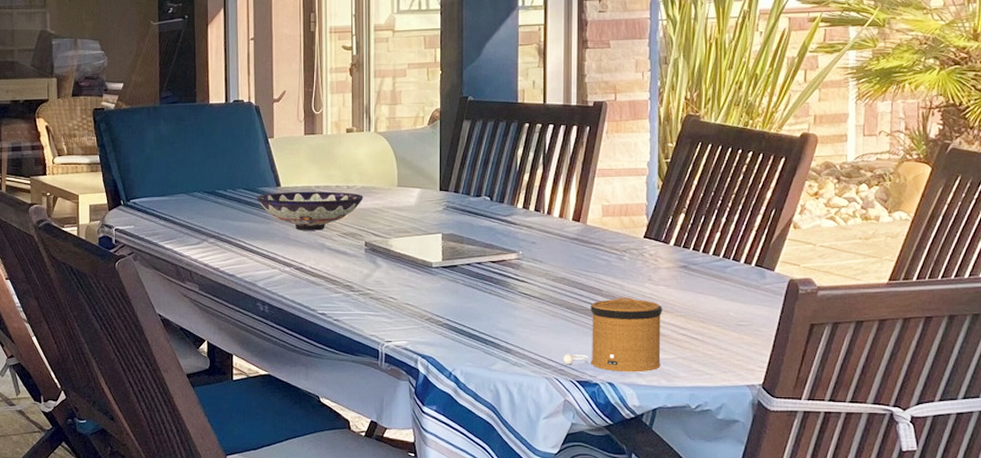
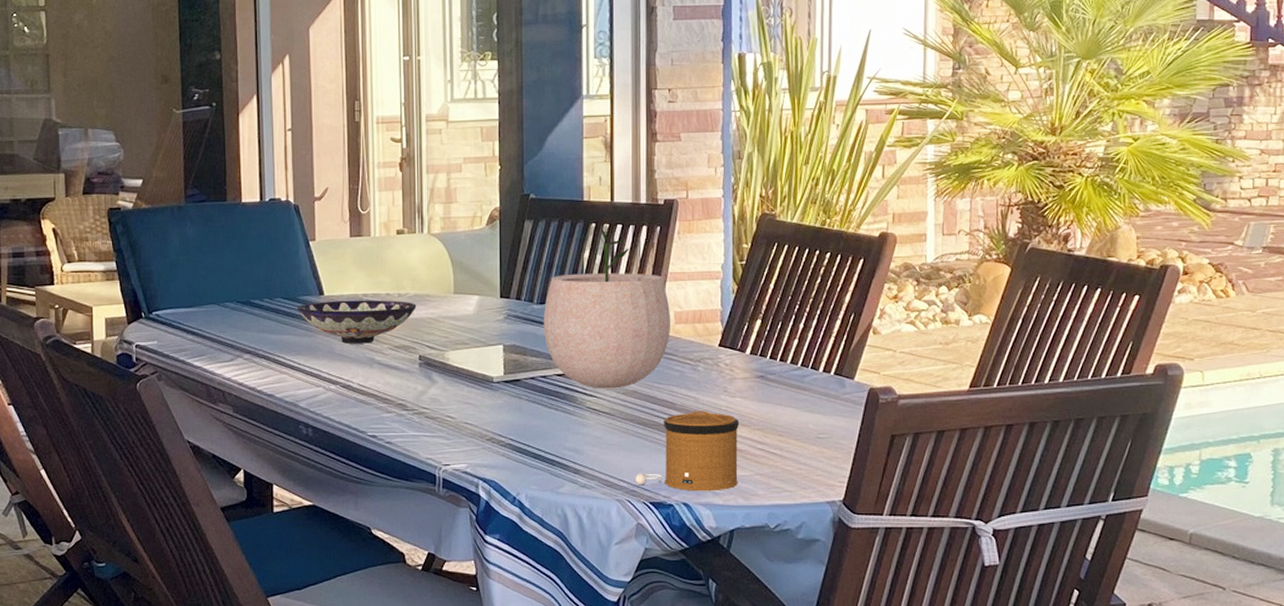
plant pot: none [479,129,599,275] -> present [543,229,671,389]

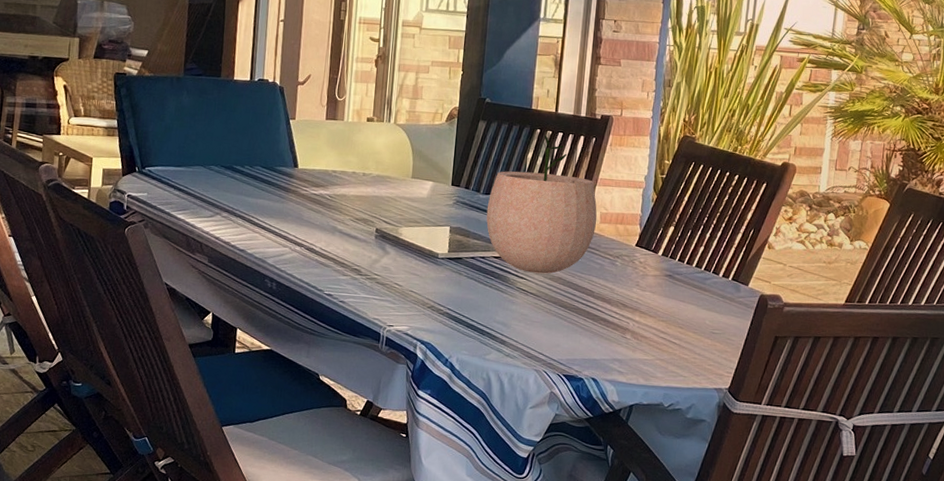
bowl: present [298,300,417,344] -> none [274,173,378,214]
speaker: present [635,410,740,492] -> none [553,299,647,371]

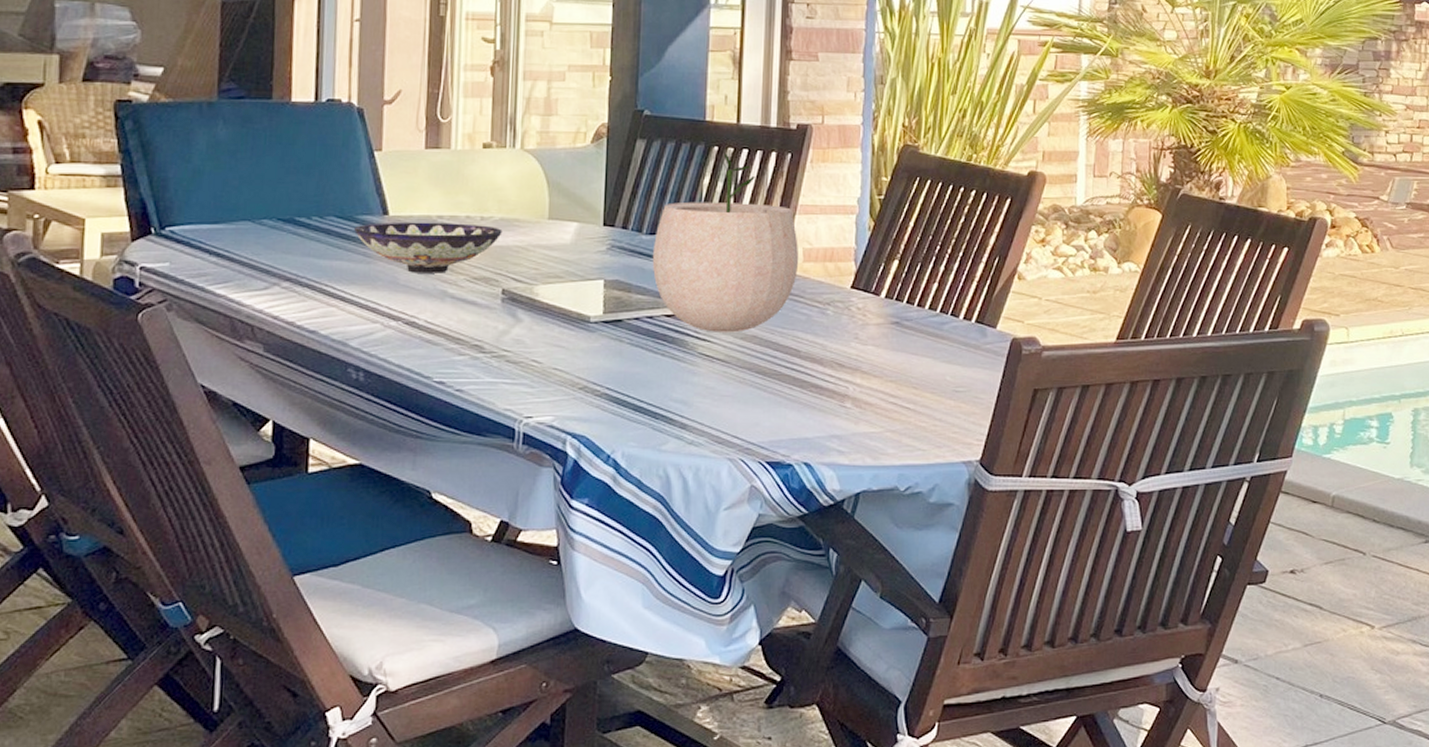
bowl: none [274,173,378,214] -> present [354,222,503,274]

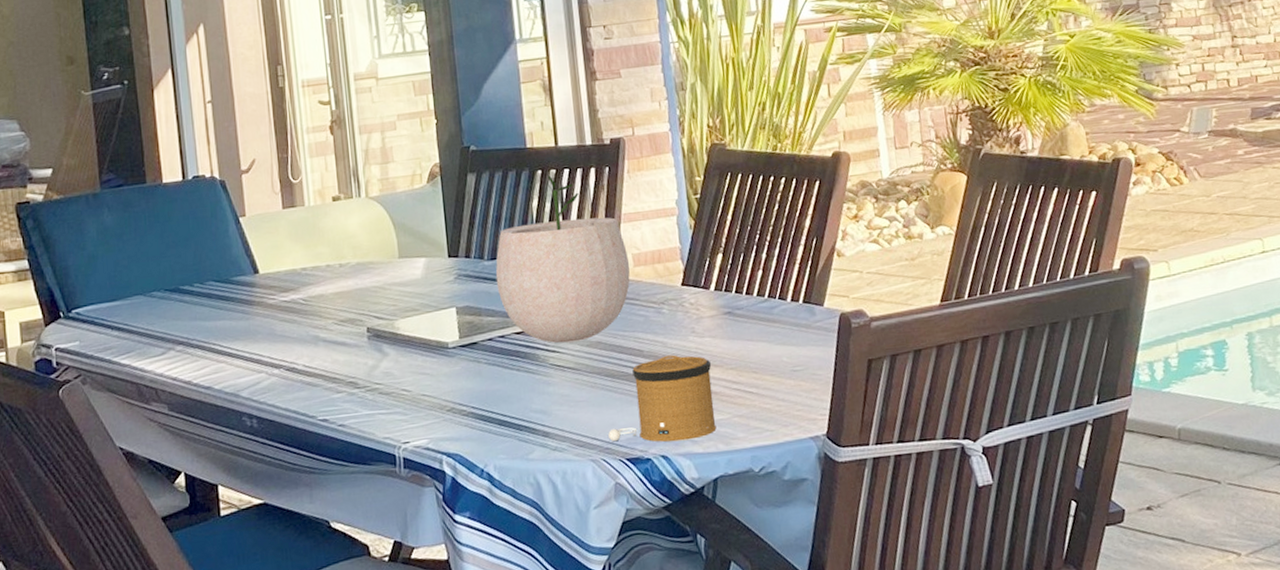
bowl: present [354,222,503,274] -> none [231,271,360,323]
speaker: none [751,359,871,450] -> present [608,354,717,442]

